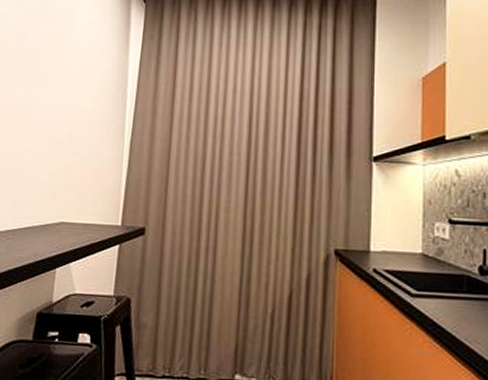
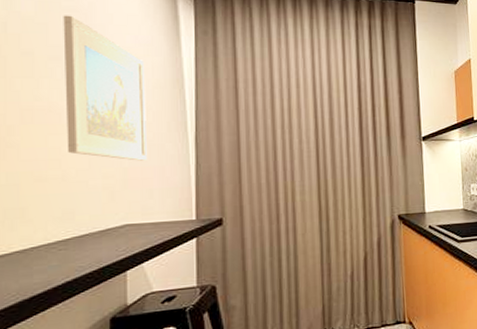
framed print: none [26,24,96,161] -> present [63,15,147,161]

